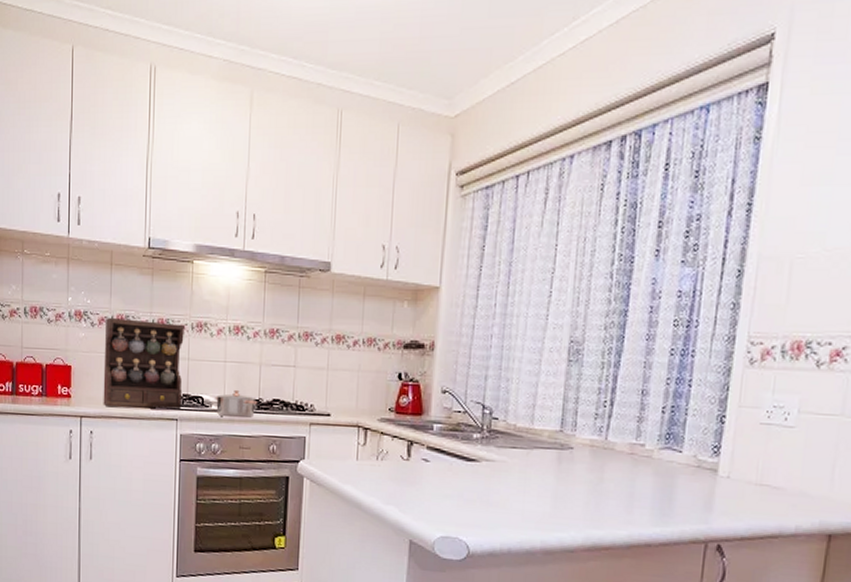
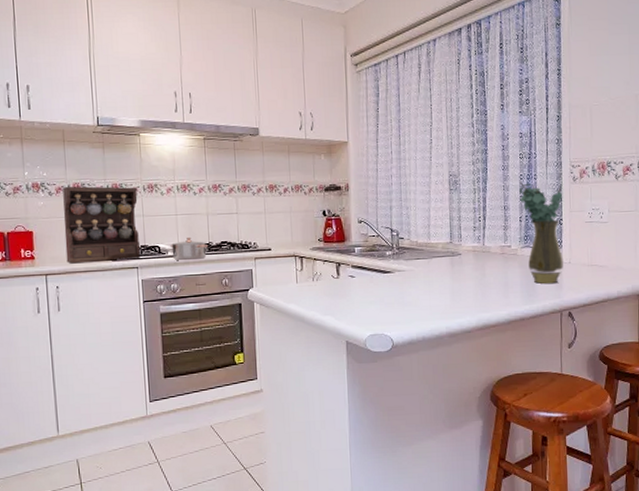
vase: none [666,357,732,504] -> present [519,181,563,284]

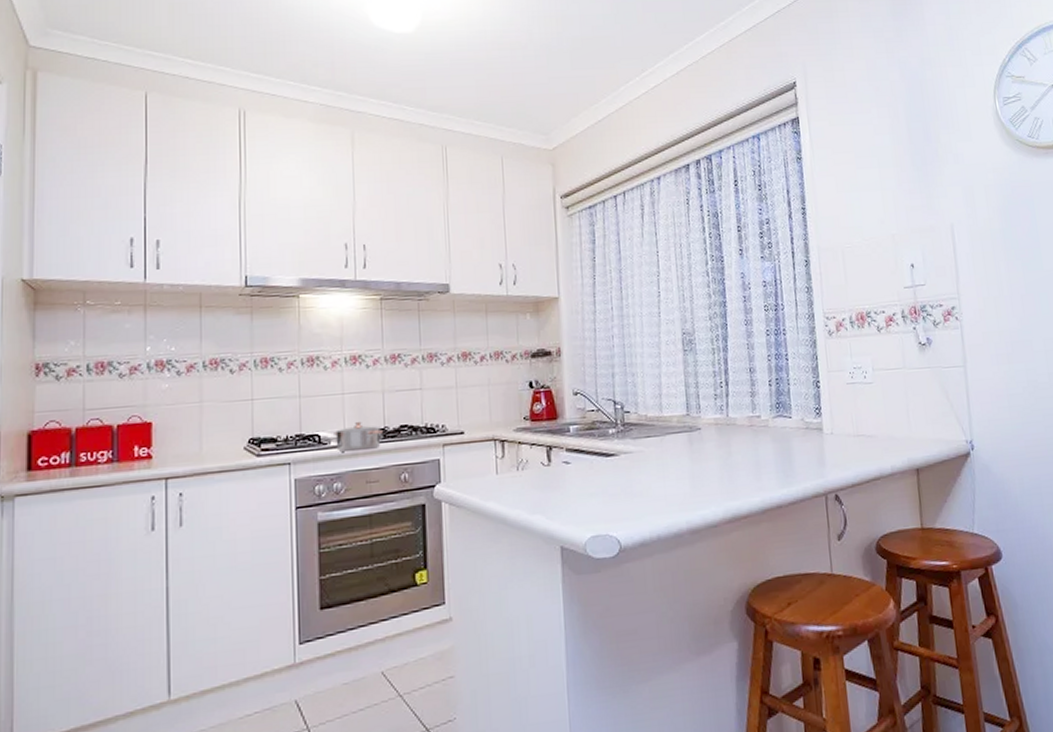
spice rack: present [63,186,140,264] -> none [194,361,295,463]
vase: present [519,181,563,284] -> none [766,337,825,461]

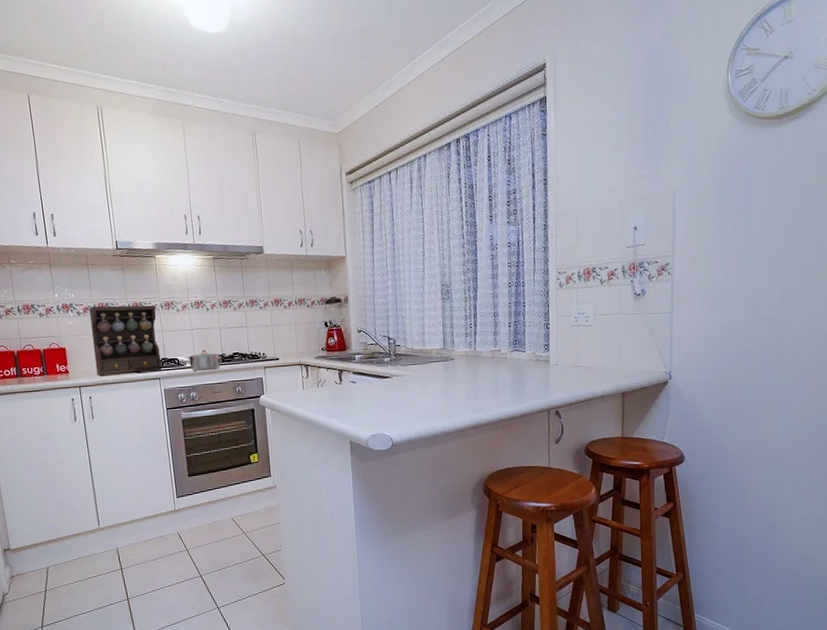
spice rack: none [194,361,295,463] -> present [89,305,161,376]

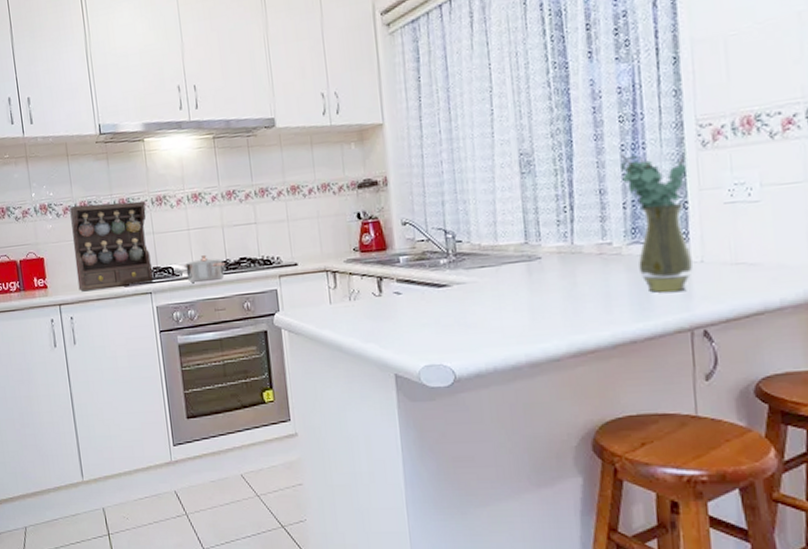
vase: none [508,288,551,385] -> present [620,153,693,293]

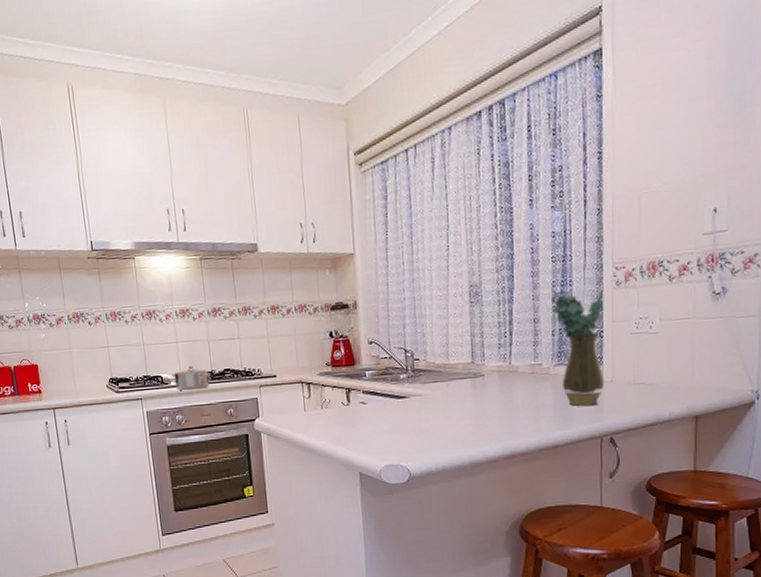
spice rack: present [69,200,153,292] -> none [62,314,143,397]

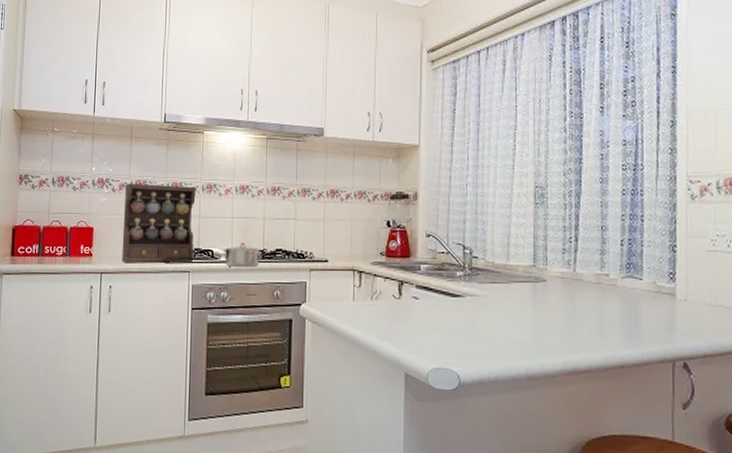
spice rack: none [62,314,143,397] -> present [122,183,196,264]
vase: present [551,288,604,407] -> none [621,197,678,326]

